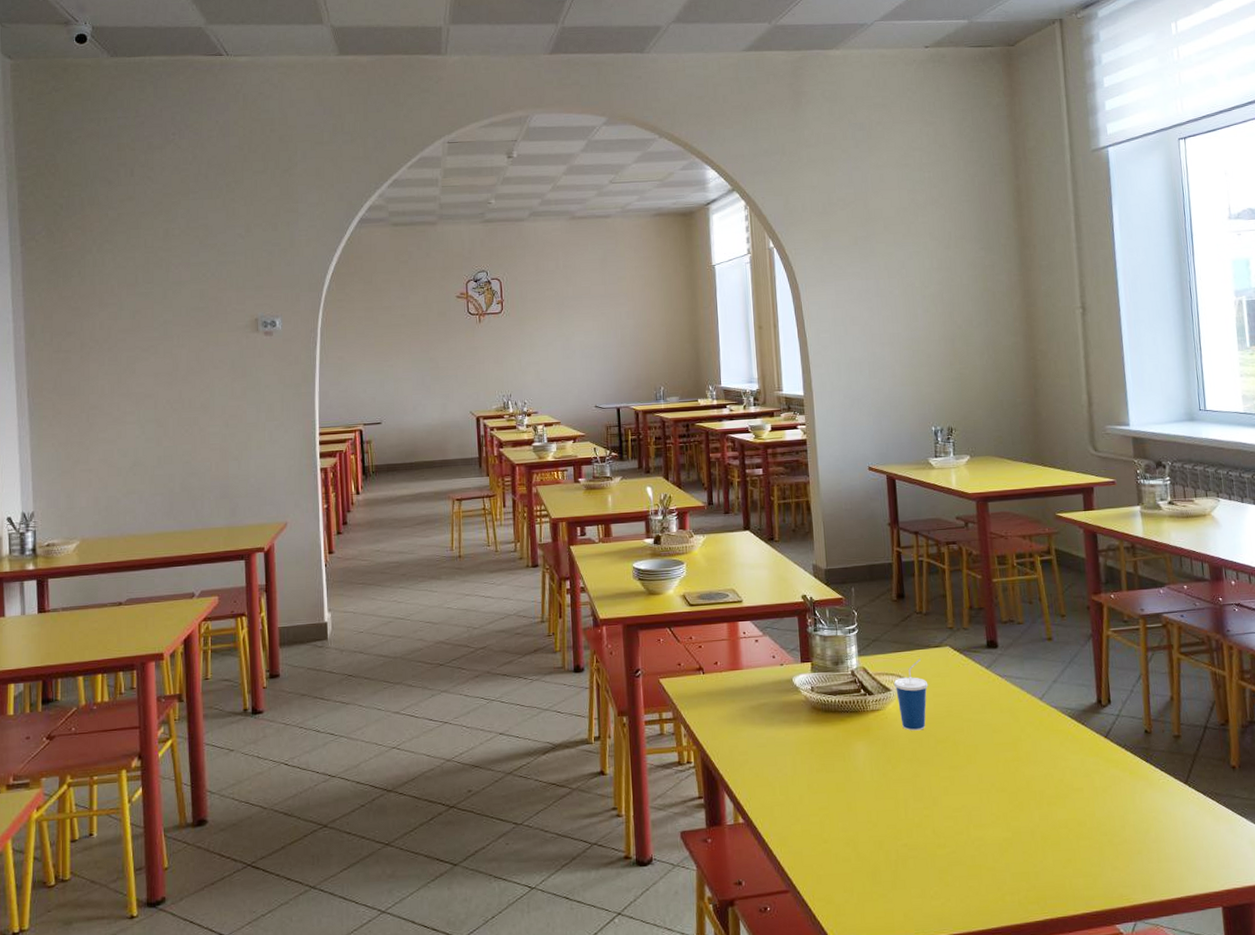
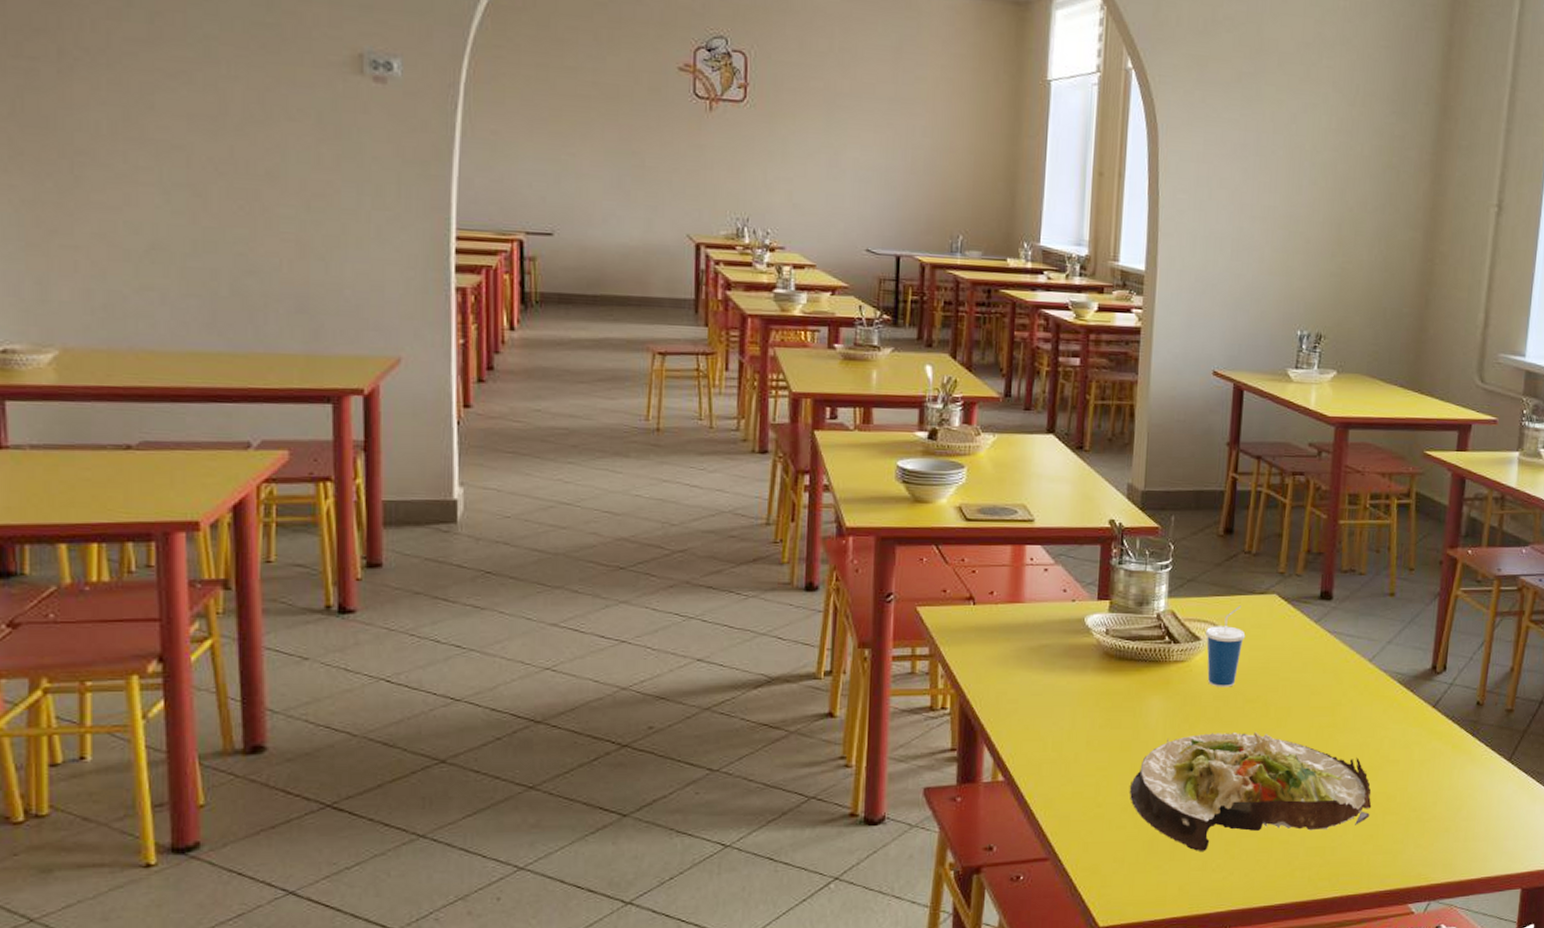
salad plate: none [849,768,1065,880] -> present [1130,731,1372,851]

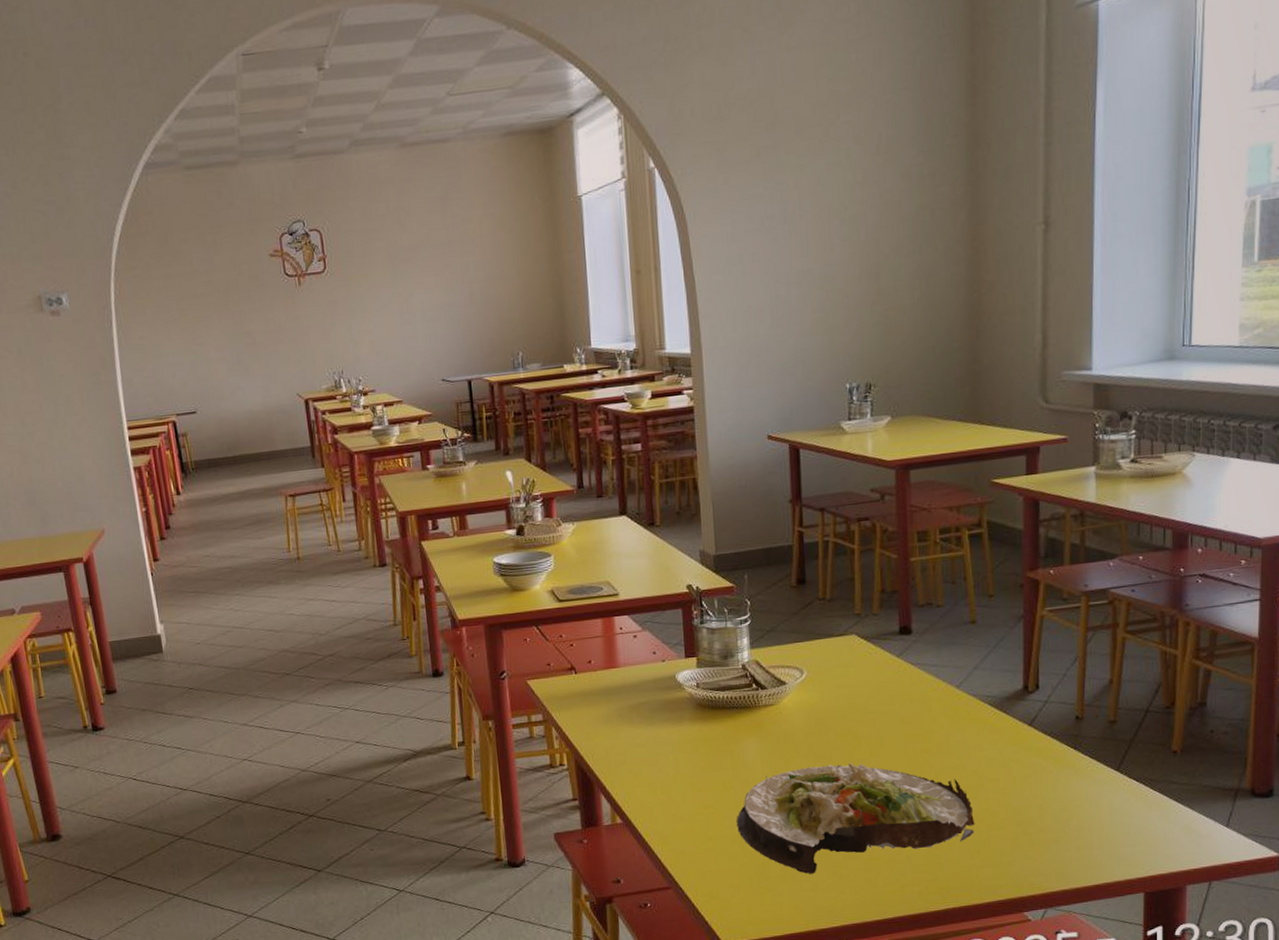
cup: present [1206,605,1246,687] -> none [790,648,830,725]

